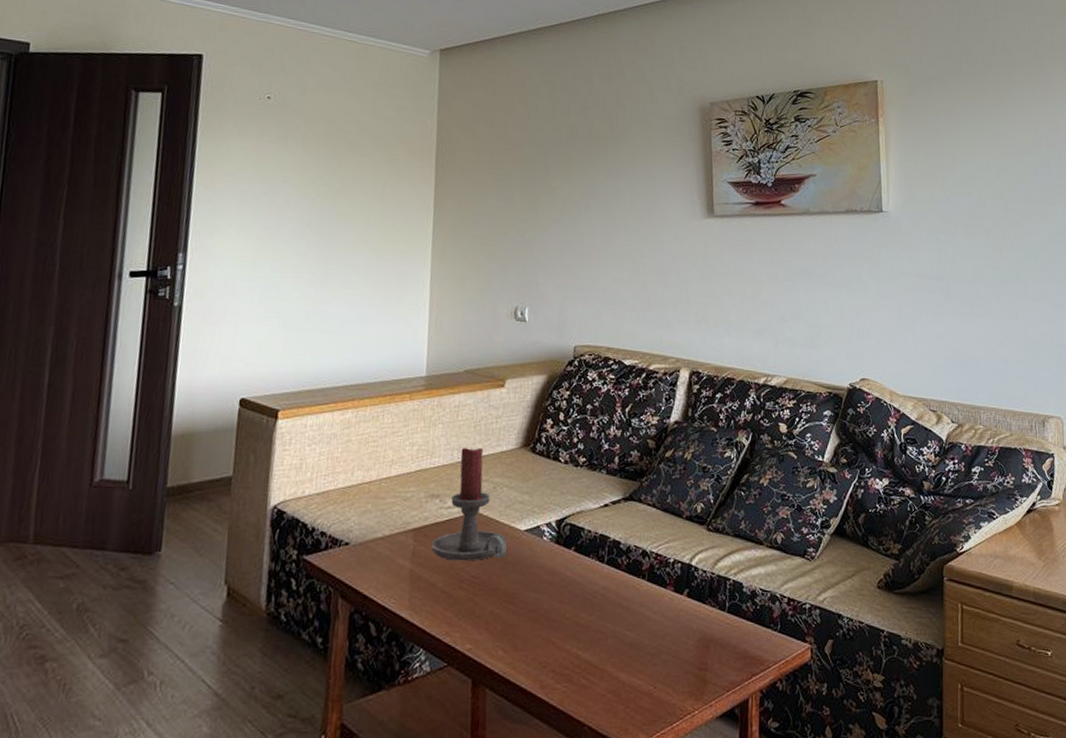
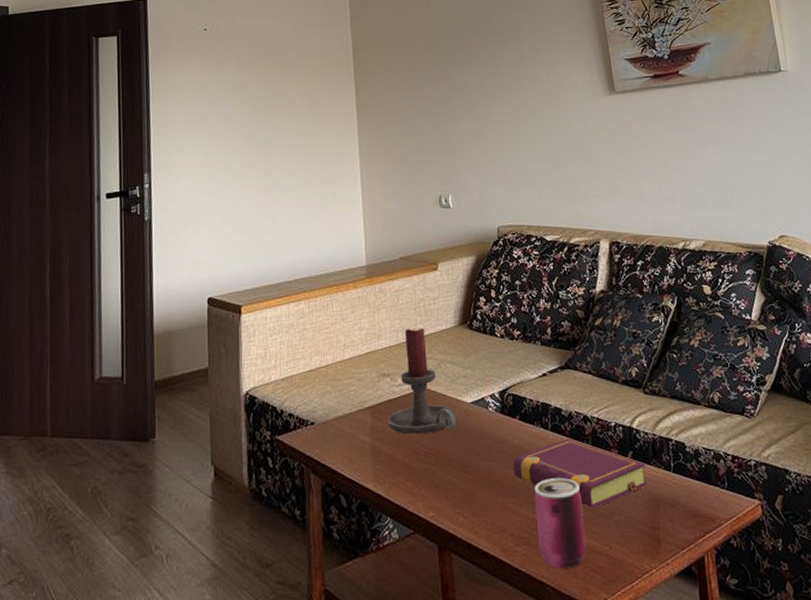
book: none [562,572,700,646] -> present [514,438,647,508]
can: none [580,613,631,708] -> present [534,478,587,569]

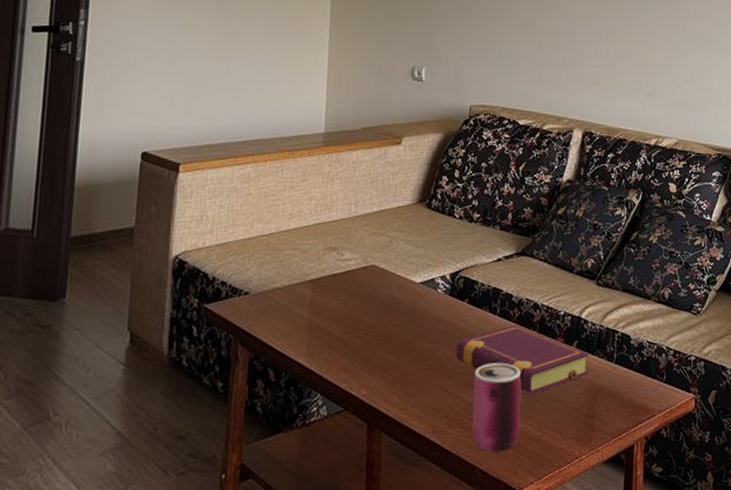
candle holder: present [387,327,456,435] -> none [328,202,403,312]

